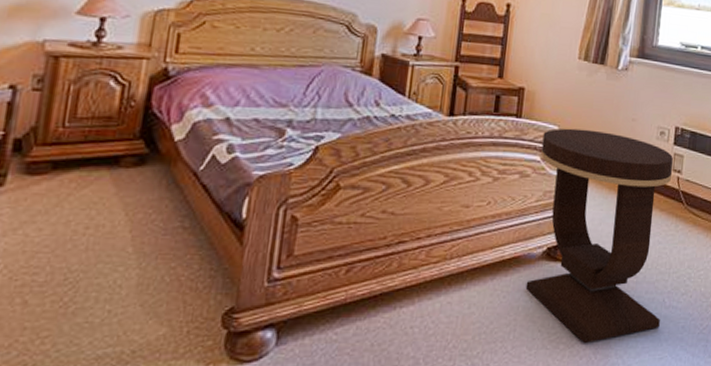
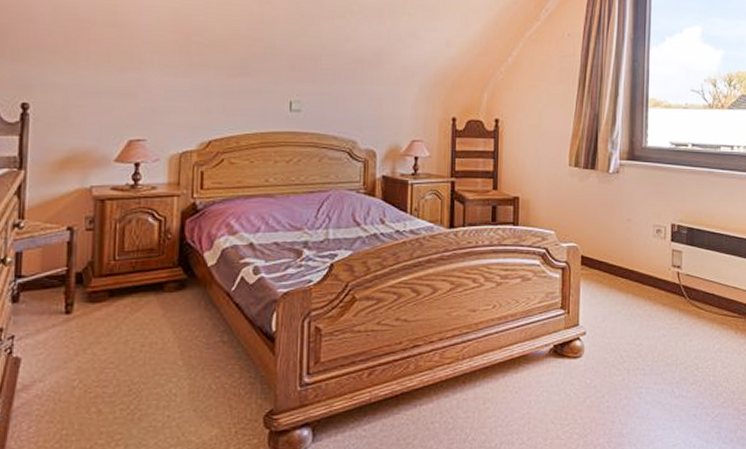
side table: present [525,128,673,344] -> none [536,232,671,434]

